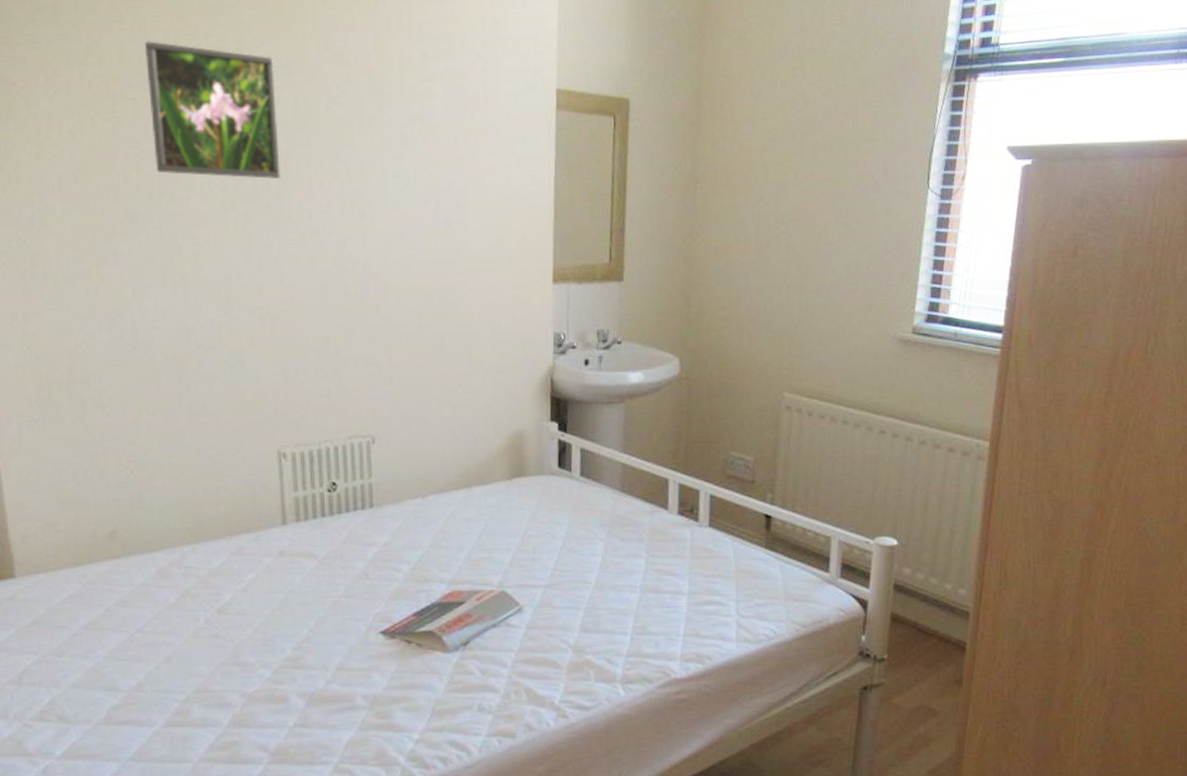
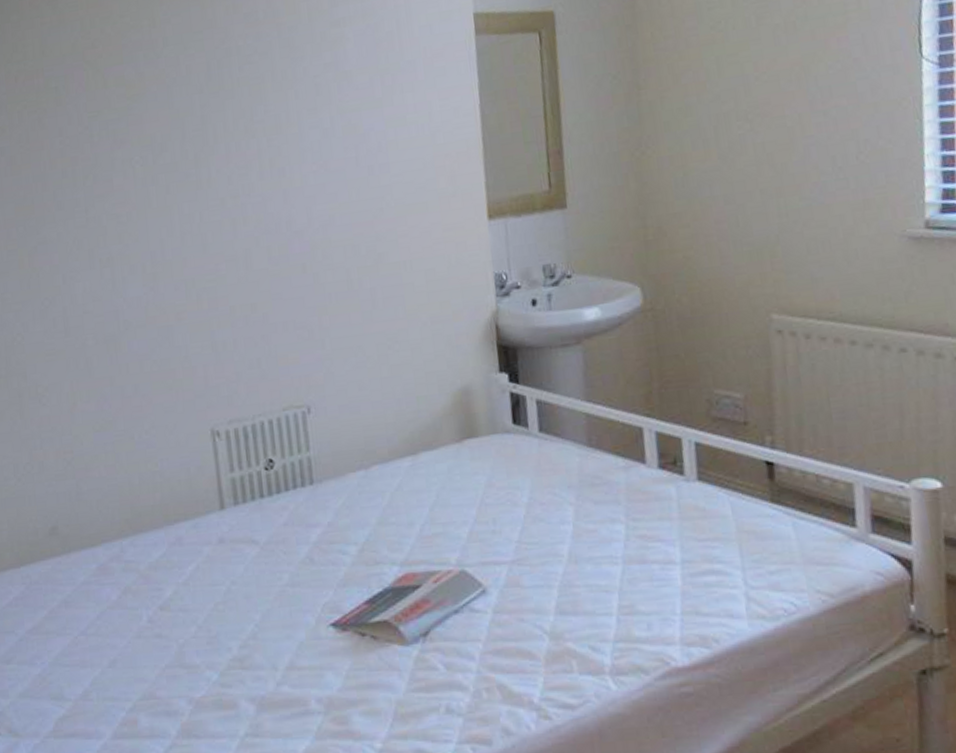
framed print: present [144,41,282,180] -> none [64,27,199,157]

